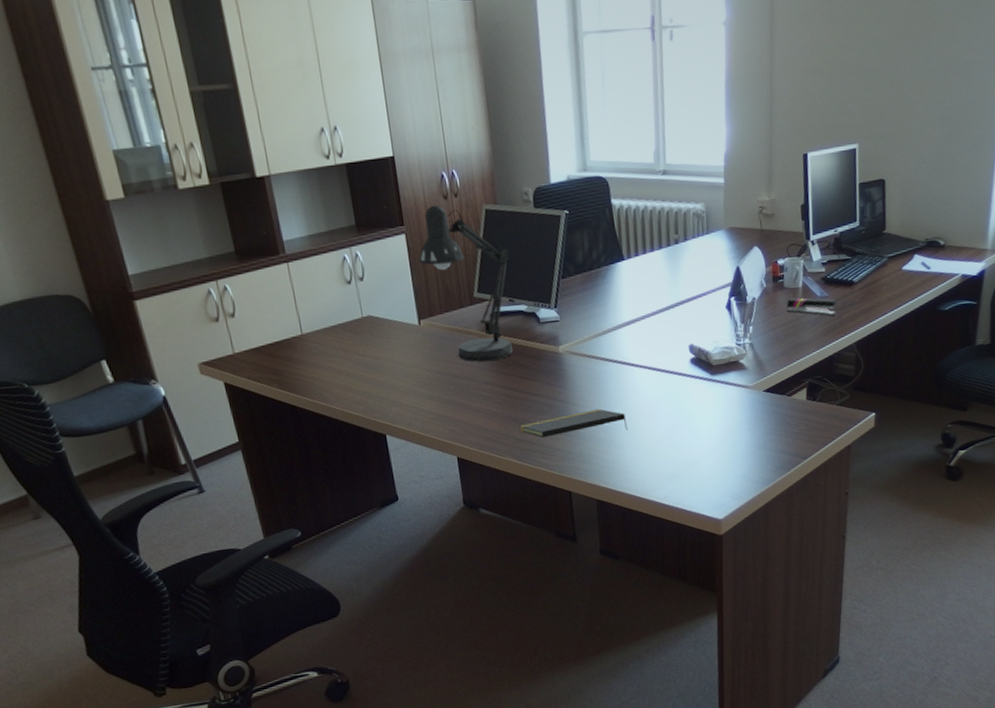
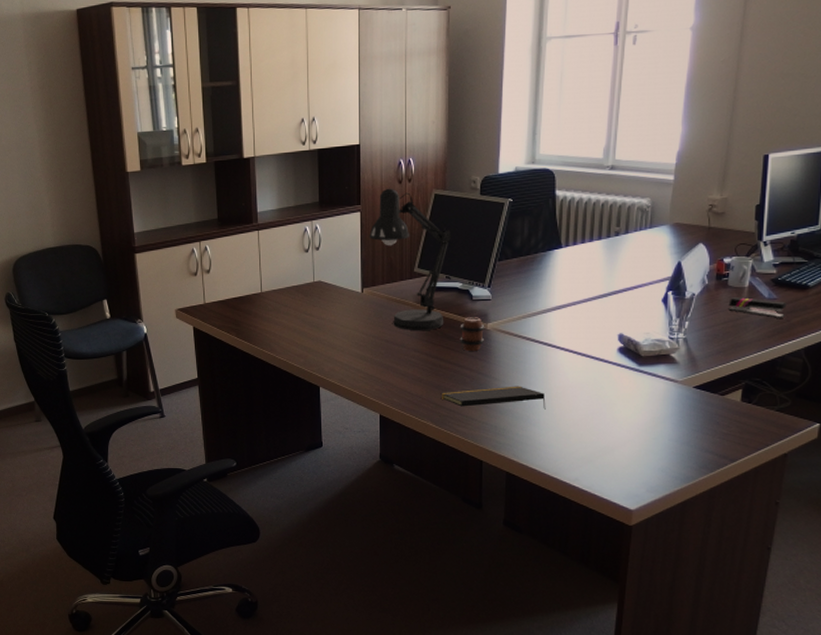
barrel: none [530,340,558,378] -> present [460,317,485,351]

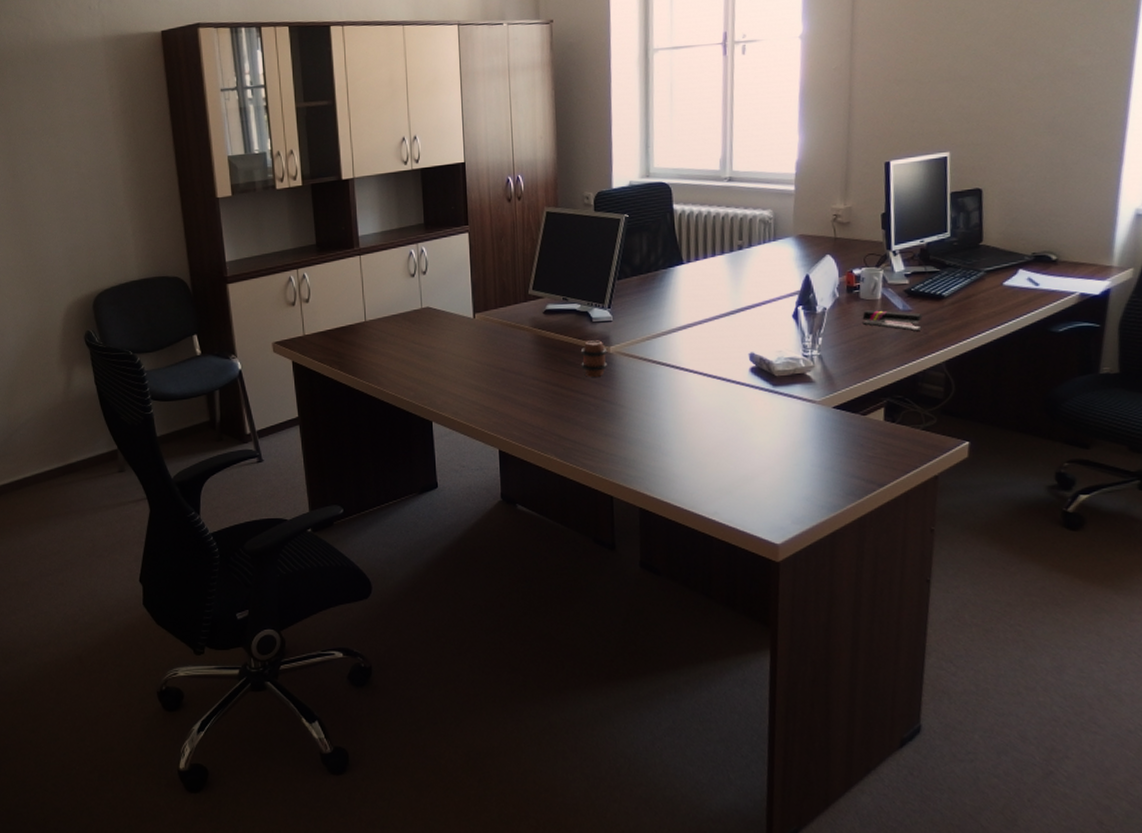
desk lamp: present [369,188,452,330] -> none [479,207,567,357]
notepad: present [441,386,546,410] -> none [564,412,678,438]

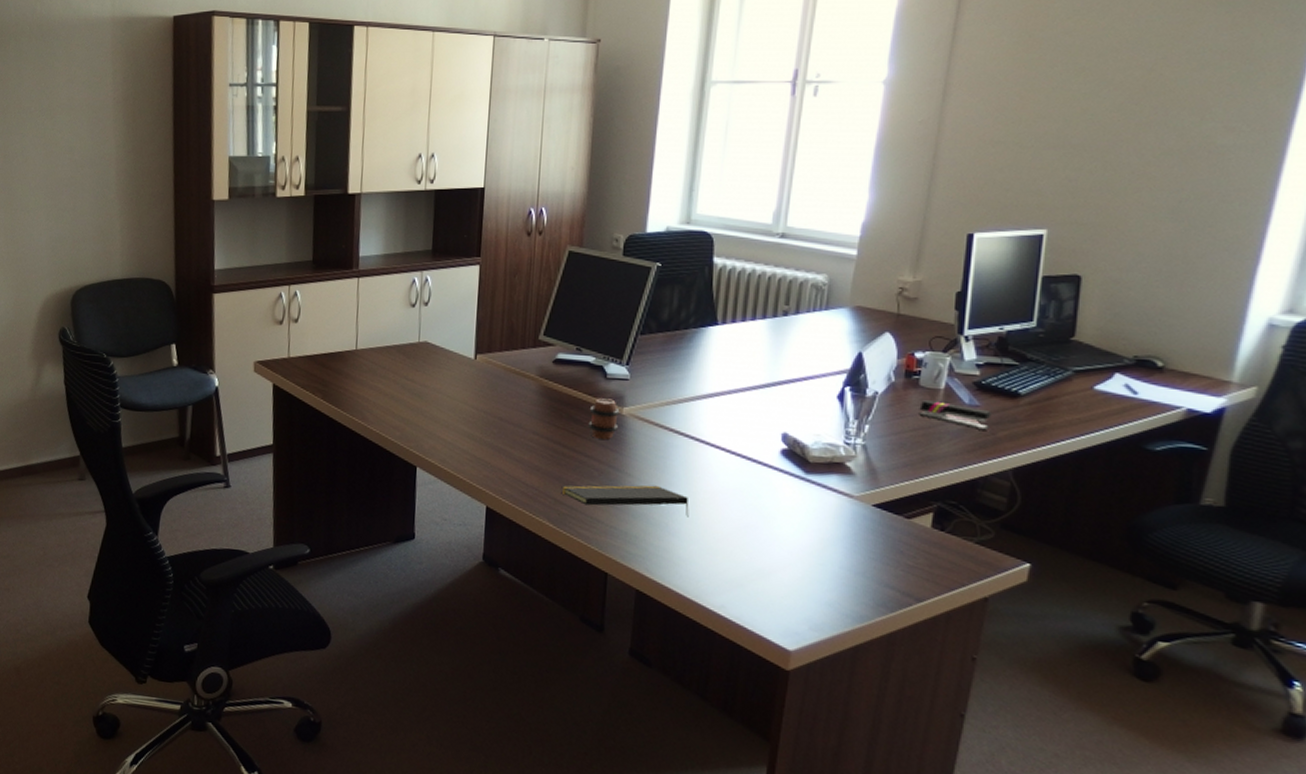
notepad: none [564,412,678,438] -> present [561,485,689,517]

